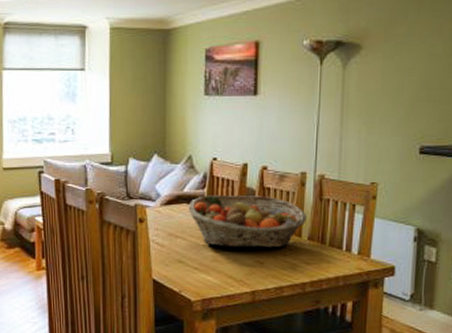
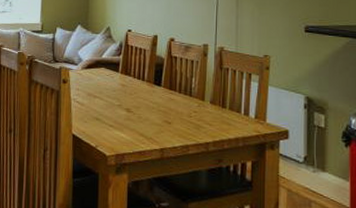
fruit basket: present [188,194,307,248] -> none [106,61,209,110]

